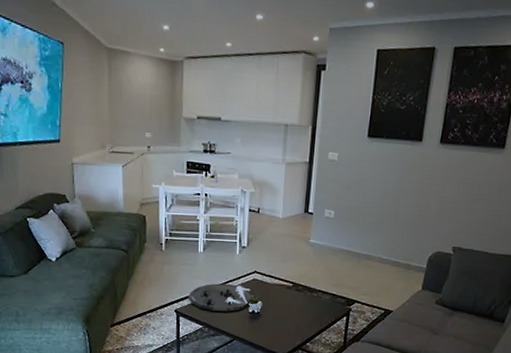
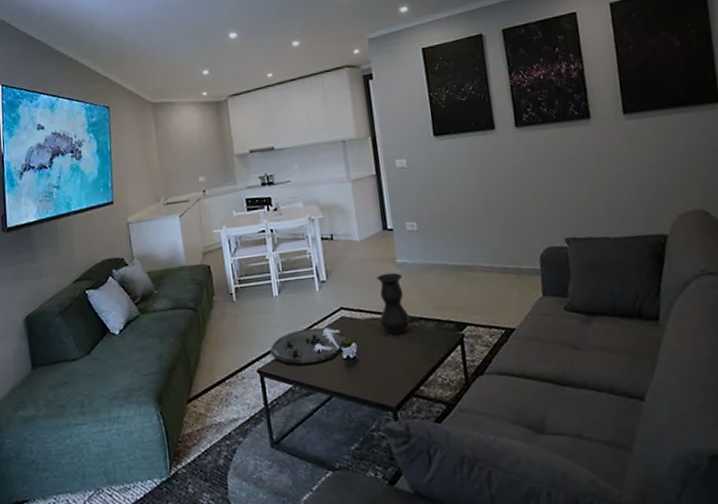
vase: none [285,249,312,301] -> present [377,272,410,336]

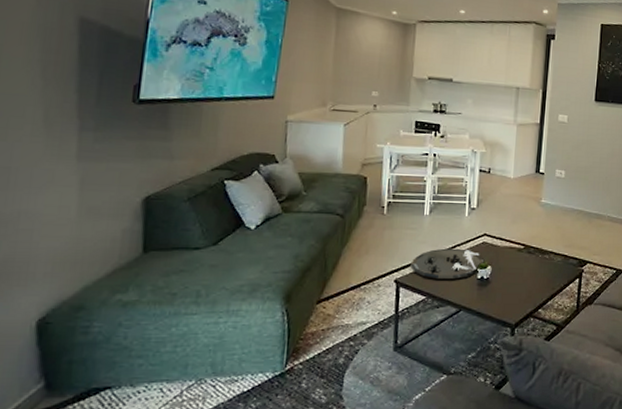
vase: present [377,272,410,336] -> none [516,210,544,264]

